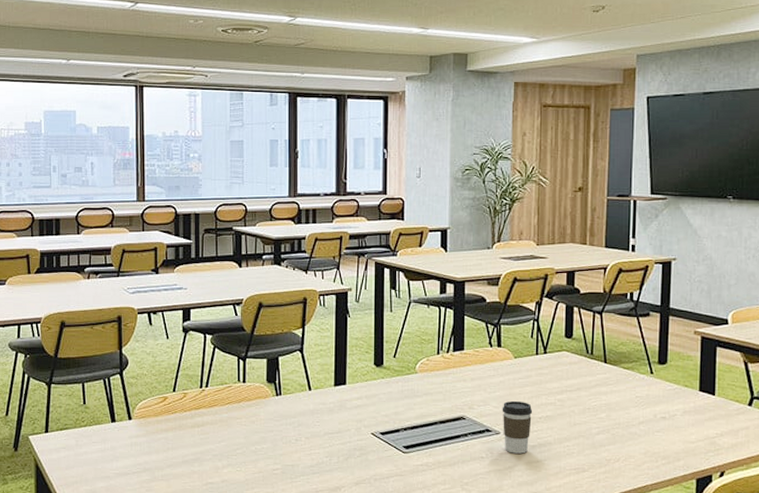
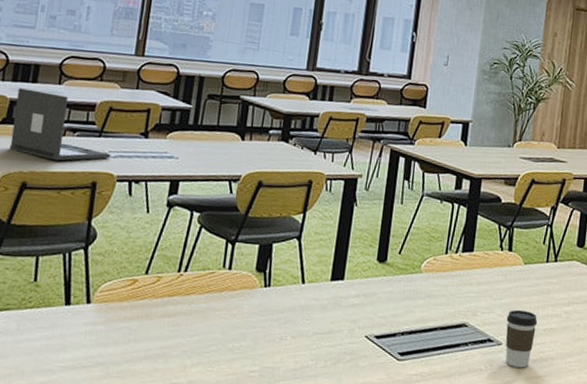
laptop: none [45,241,130,301] -> present [9,88,111,161]

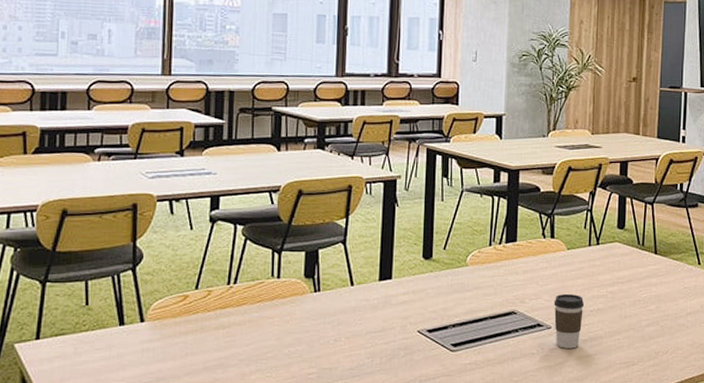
laptop: present [9,88,111,161] -> none [45,117,149,186]

